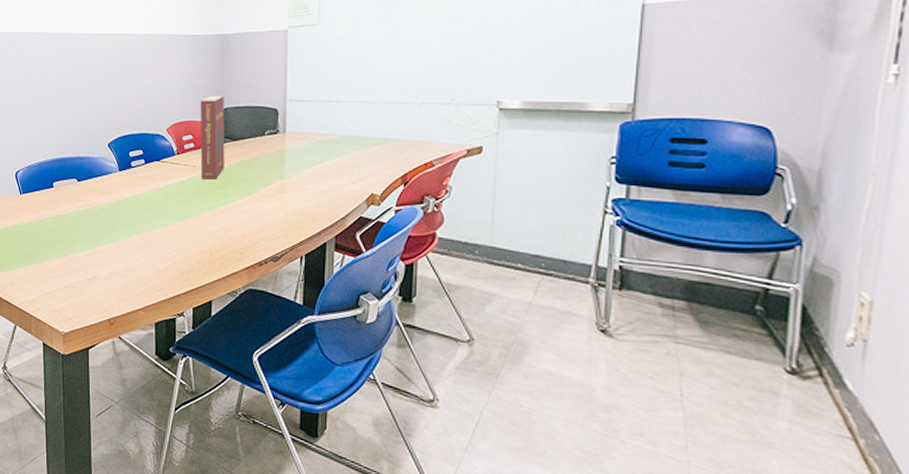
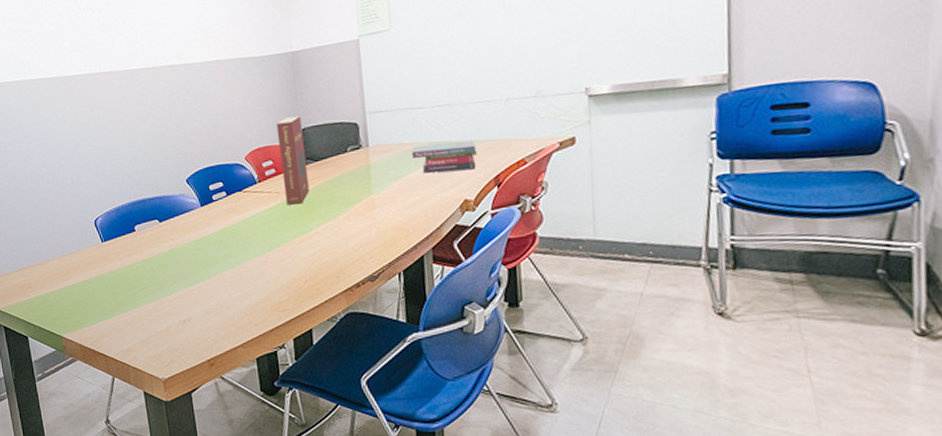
books: none [325,137,388,166] -> present [411,141,477,173]

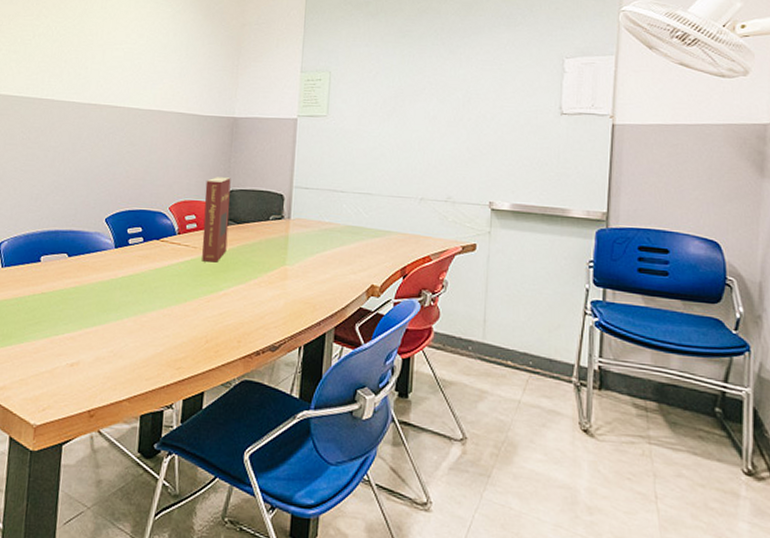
books: present [411,141,477,173] -> none [328,226,389,258]

